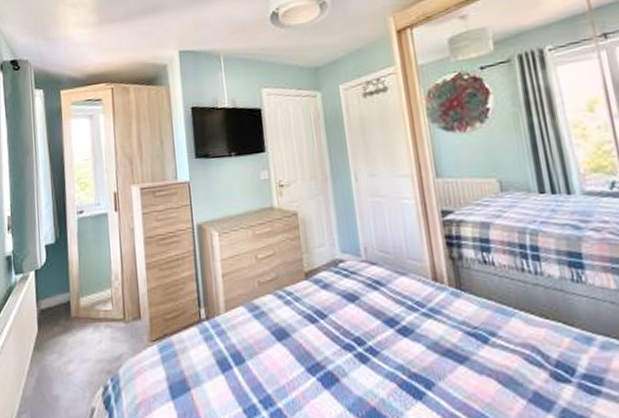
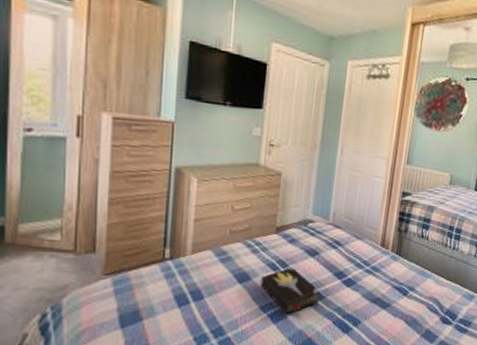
hardback book: none [300,317,375,378] -> present [260,267,321,315]

